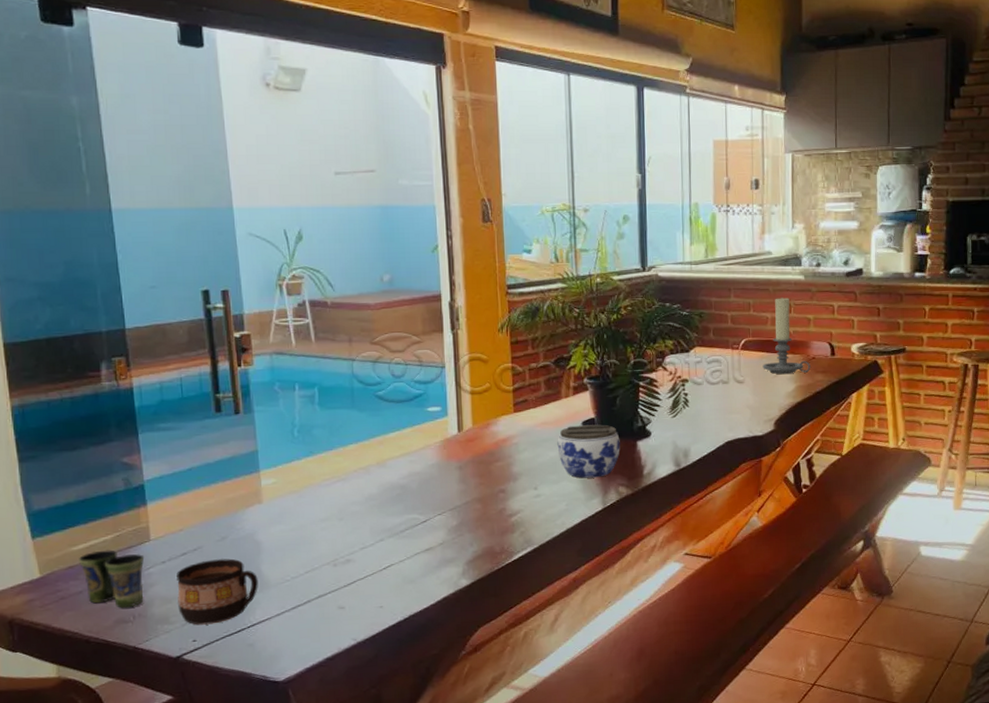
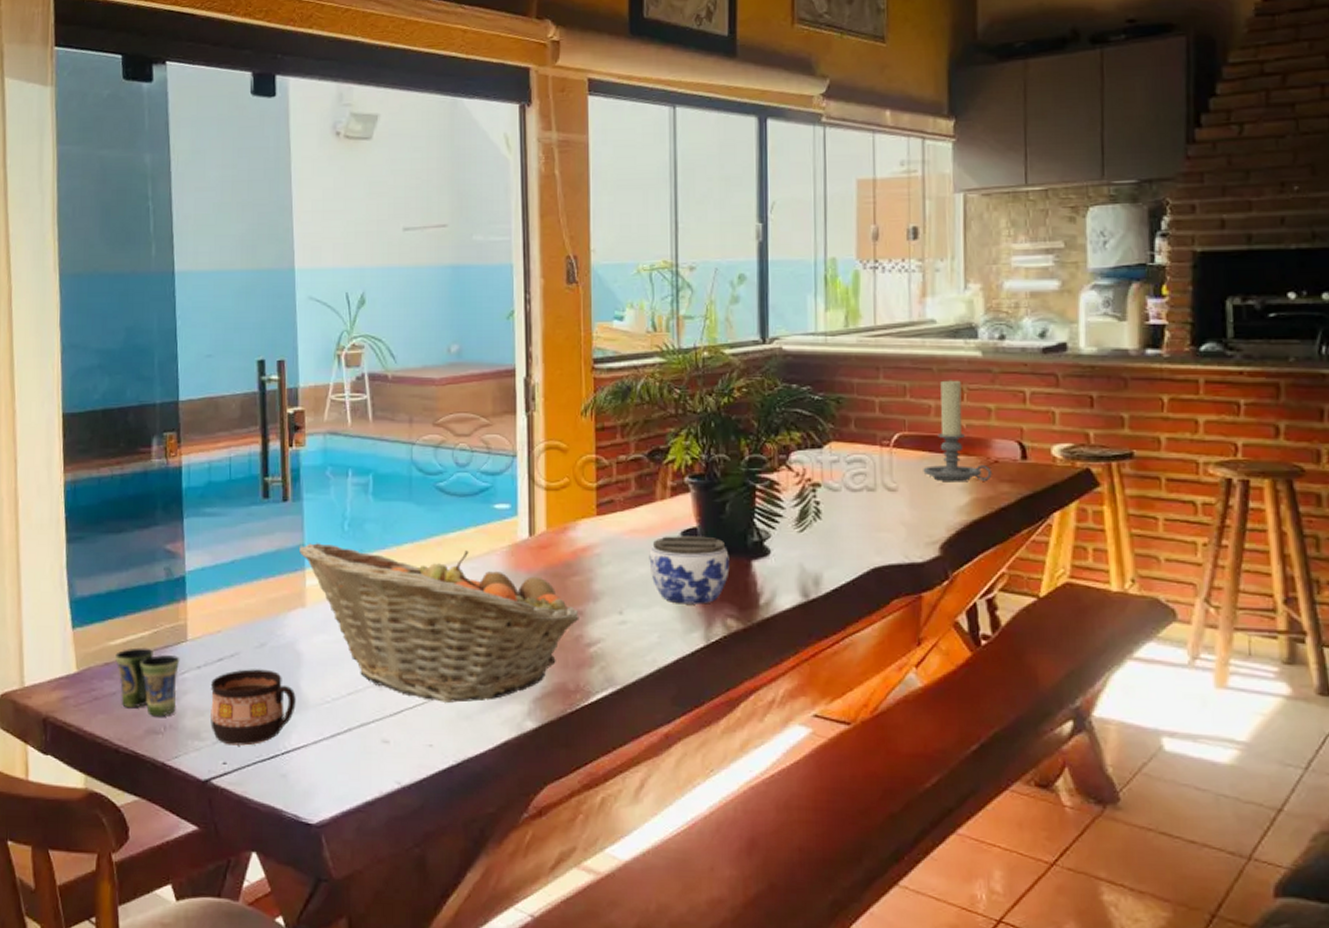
fruit basket: none [253,447,502,572] -> present [299,543,579,703]

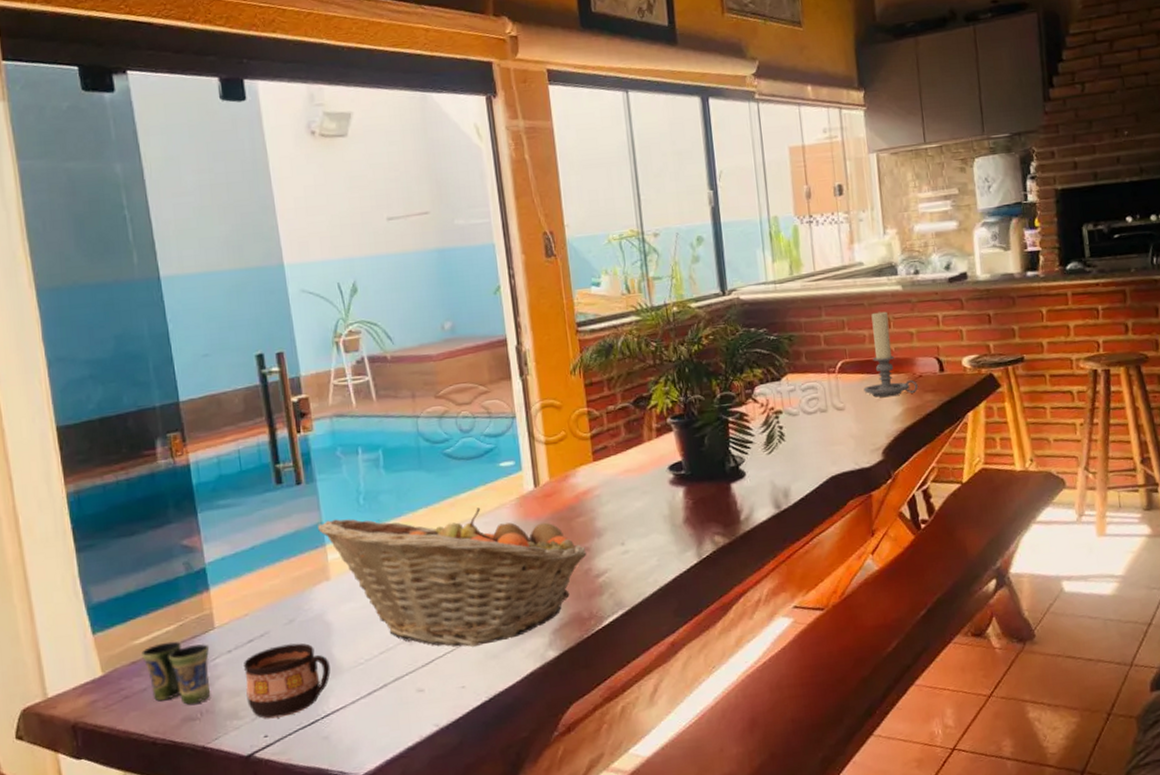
jar: present [649,536,730,604] -> none [642,467,713,529]

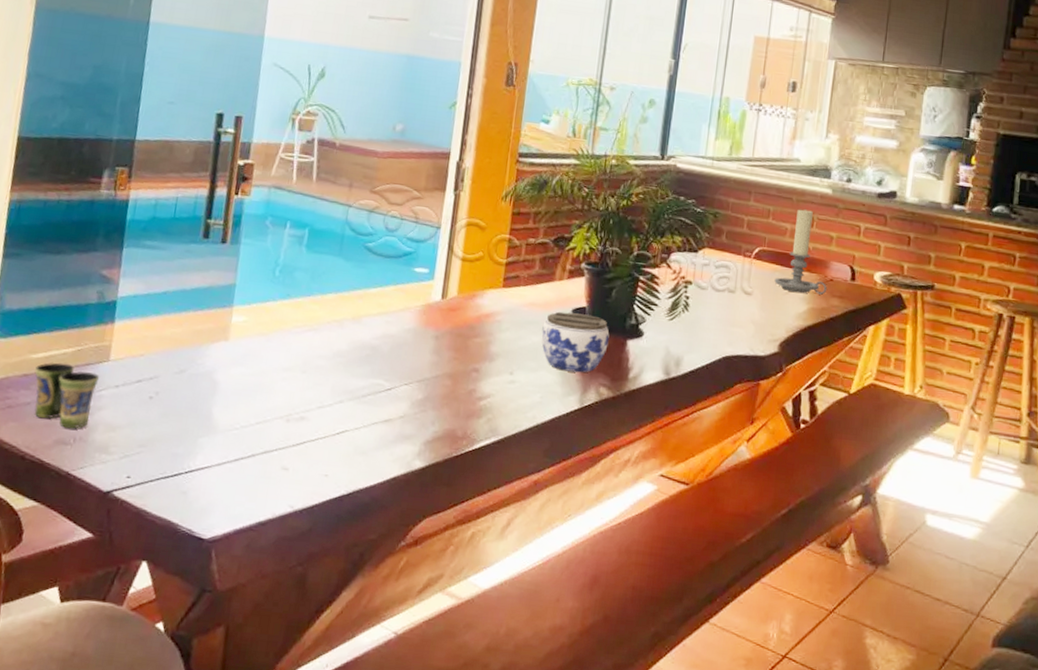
cup: present [244,643,331,719] -> none [120,392,207,463]
fruit basket: present [318,507,587,647] -> none [230,283,475,440]
jar: none [642,467,713,529] -> present [541,311,610,373]

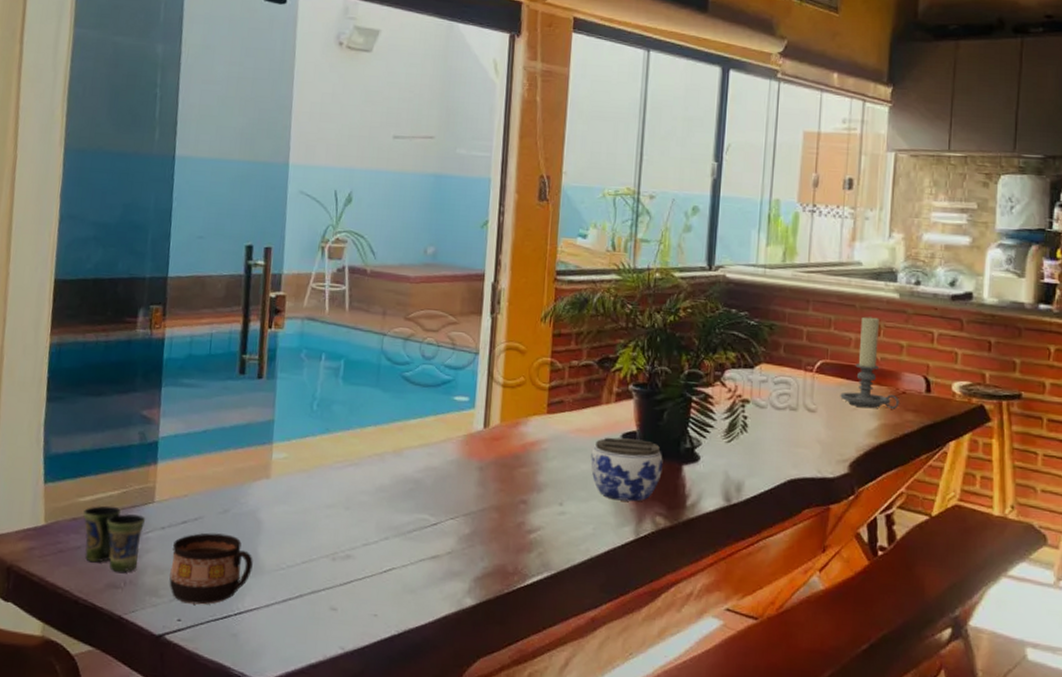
cup: none [120,392,207,463] -> present [169,532,253,605]

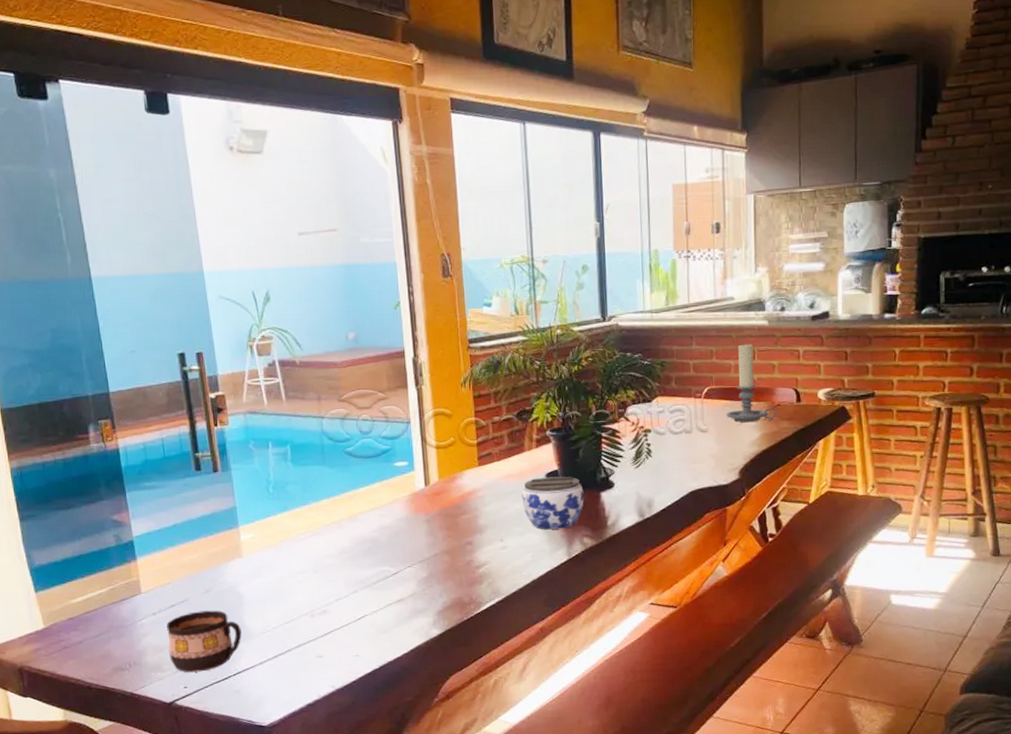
cup: present [82,505,146,572] -> none [77,602,137,657]

